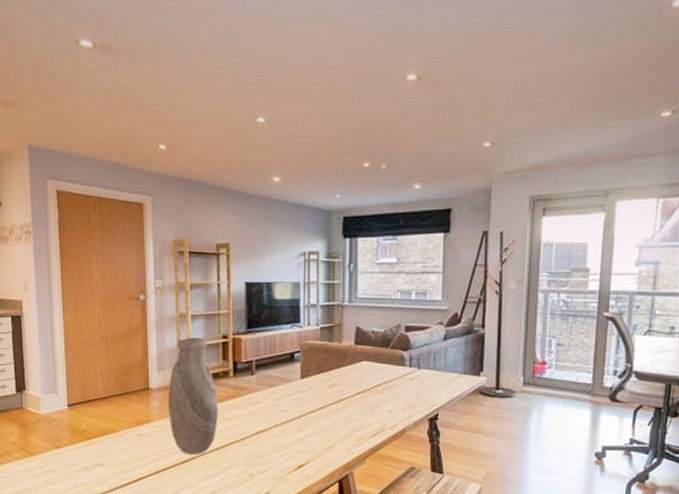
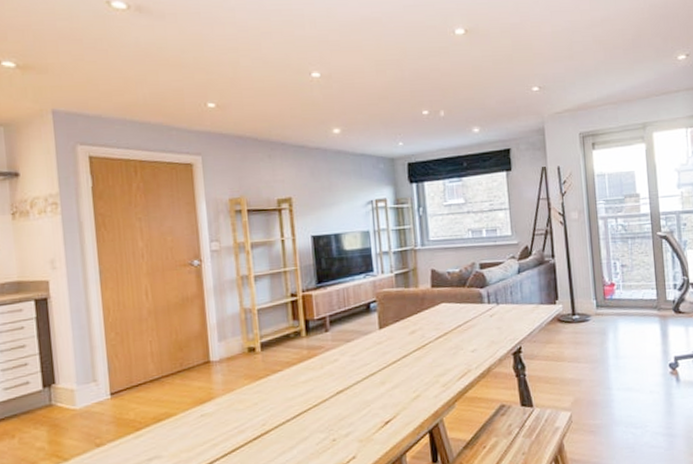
vase: present [168,337,218,455] -> none [232,298,292,430]

